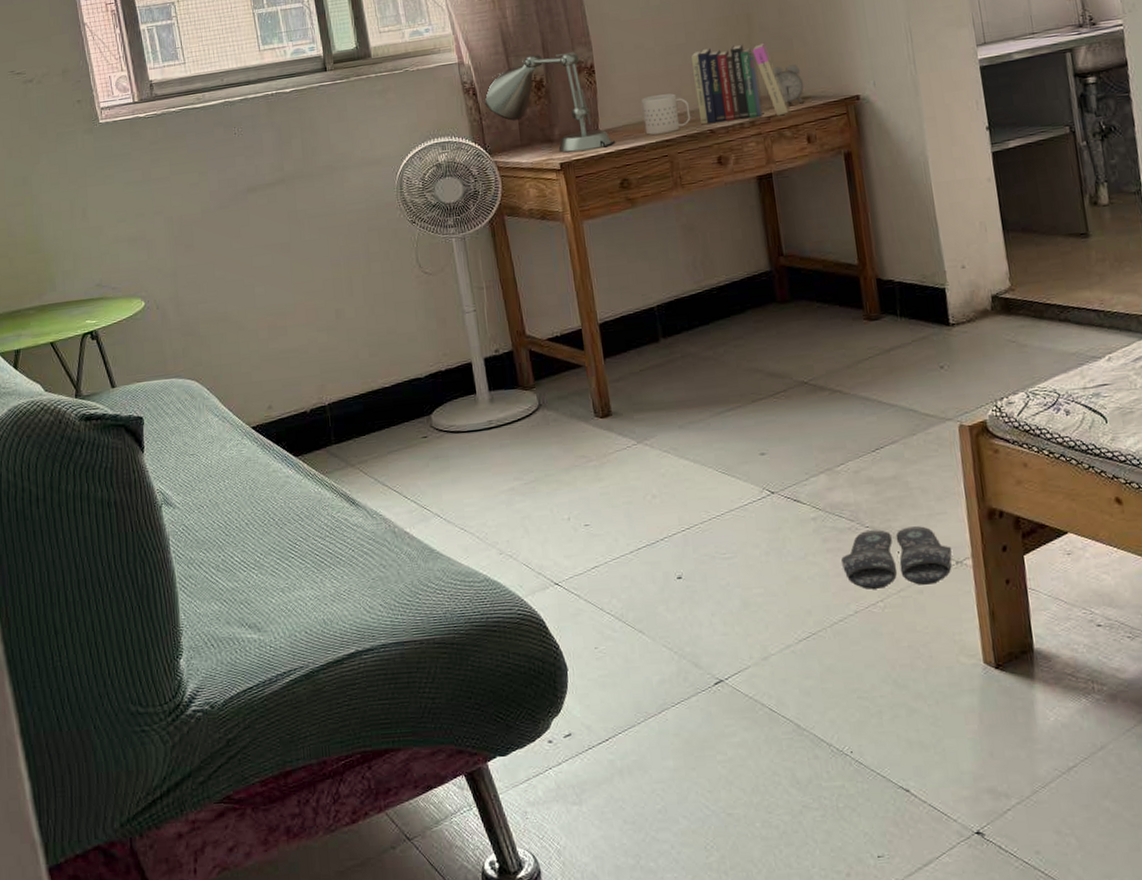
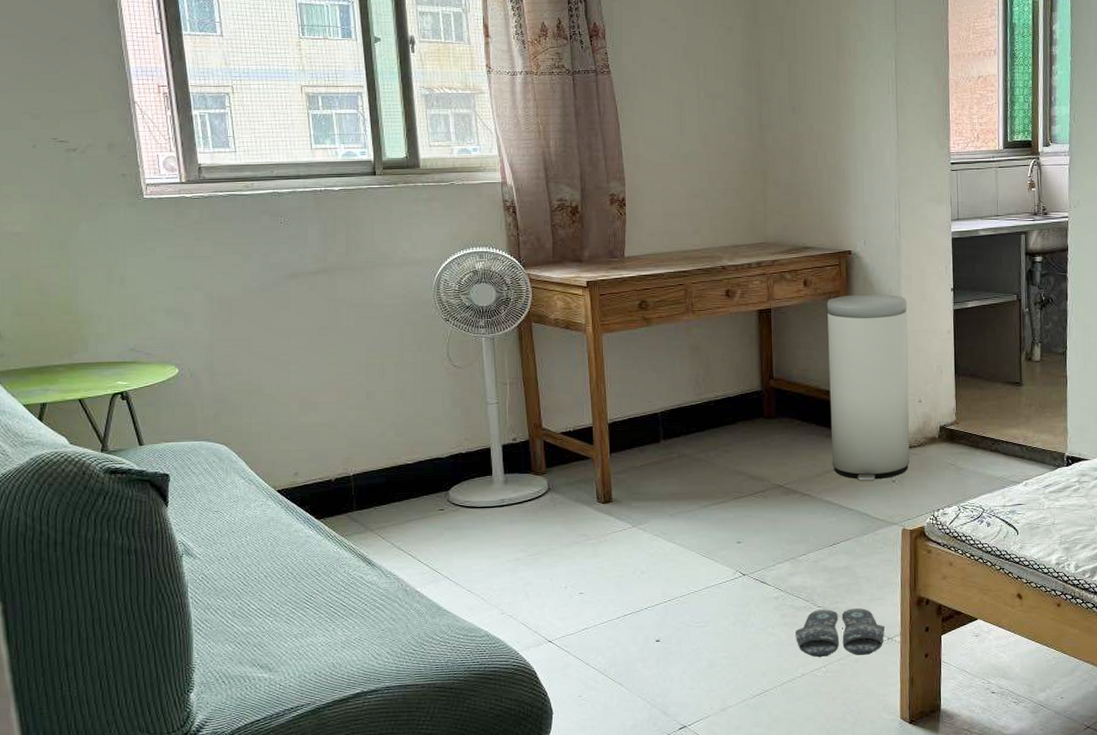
desk lamp: present [483,51,615,153] -> none [522,184,637,273]
mug: present [641,93,691,136] -> none [665,231,707,266]
books: present [691,42,790,125] -> none [712,196,792,262]
alarm clock: present [775,64,804,105] -> none [783,218,806,254]
pedal bin: none [837,142,959,371] -> present [827,294,910,482]

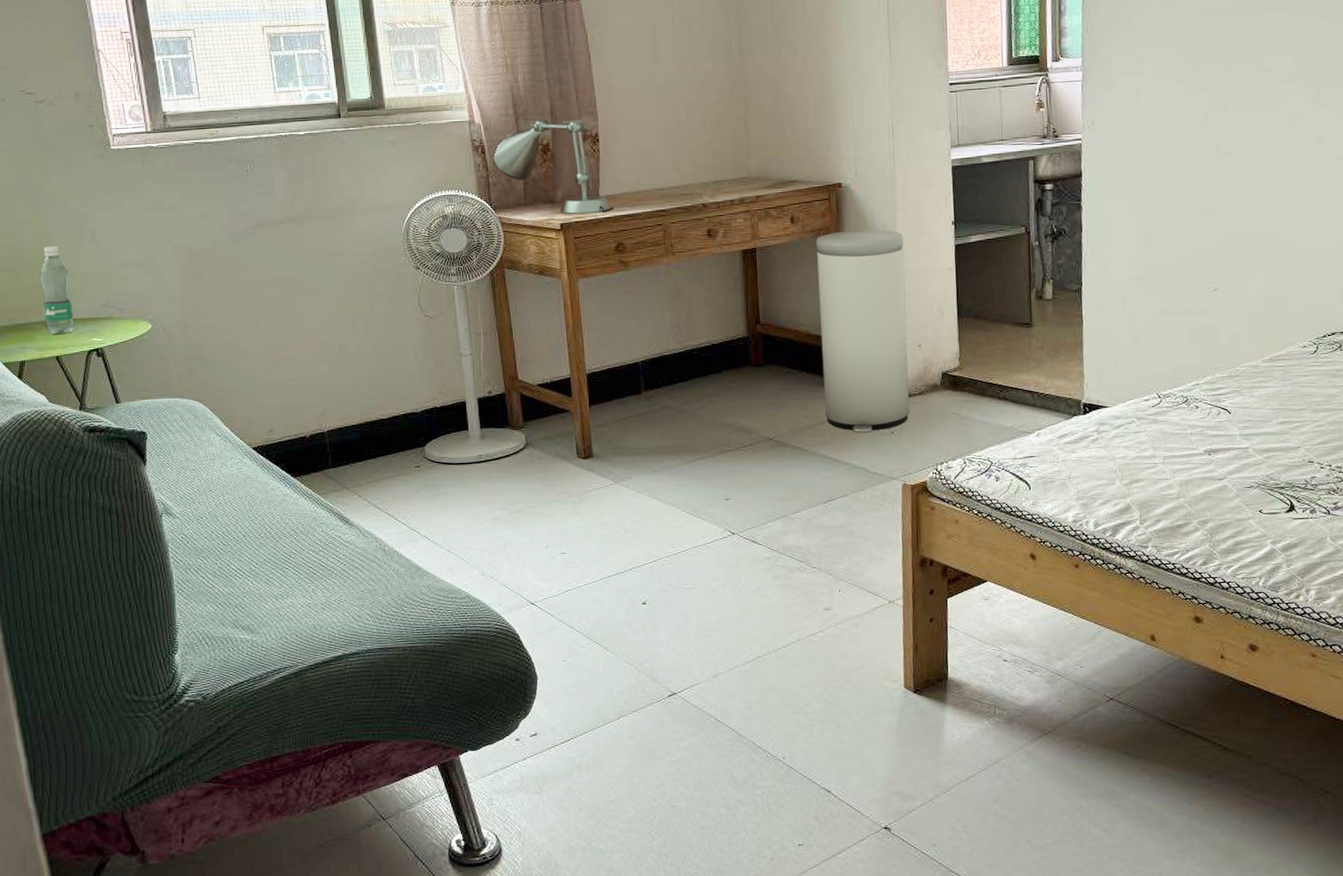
bottle: none [65,291,99,377] -> present [40,246,74,334]
desk lamp: none [522,184,637,273] -> present [491,119,613,215]
slippers: present [795,608,886,657] -> none [789,569,887,621]

